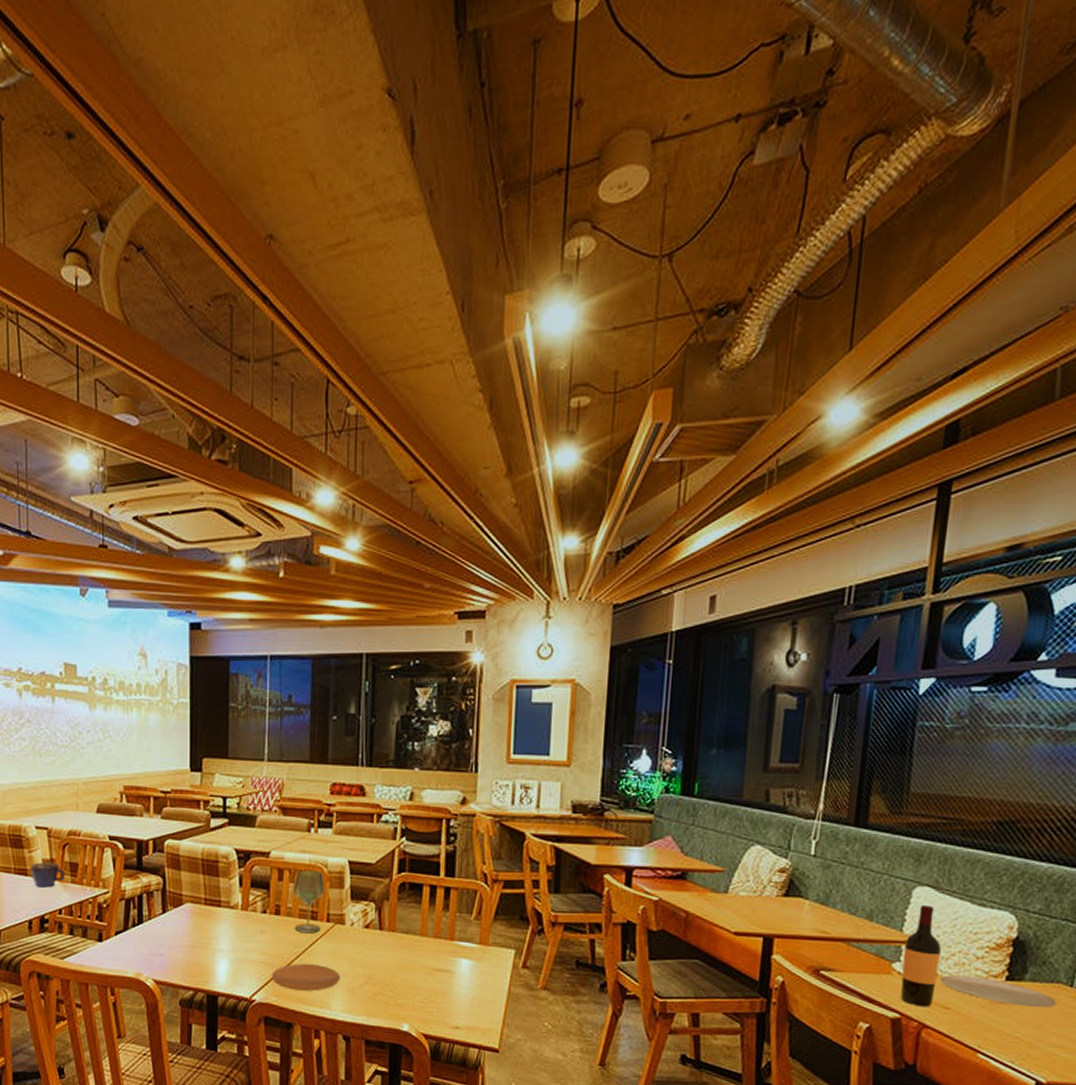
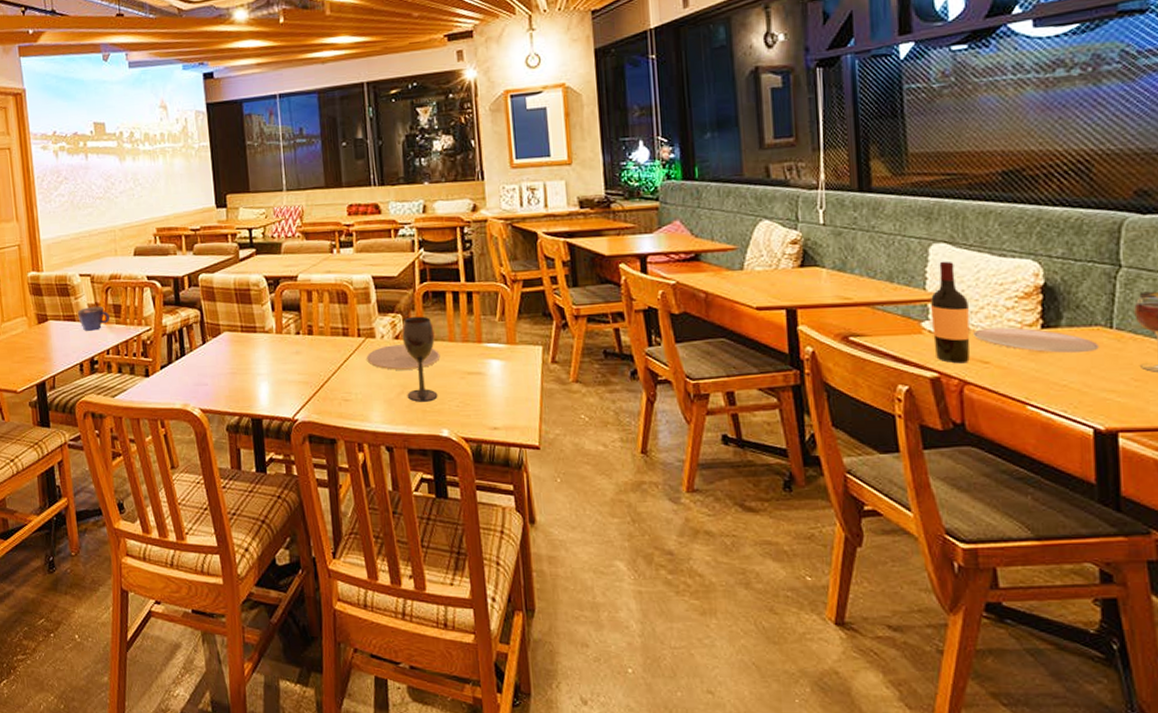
plate: present [271,963,341,991] -> none [311,379,377,406]
wine glass: present [292,870,325,934] -> none [322,288,354,350]
plate: none [333,934,410,961] -> present [366,345,441,370]
wine glass: none [371,906,407,995] -> present [402,316,438,402]

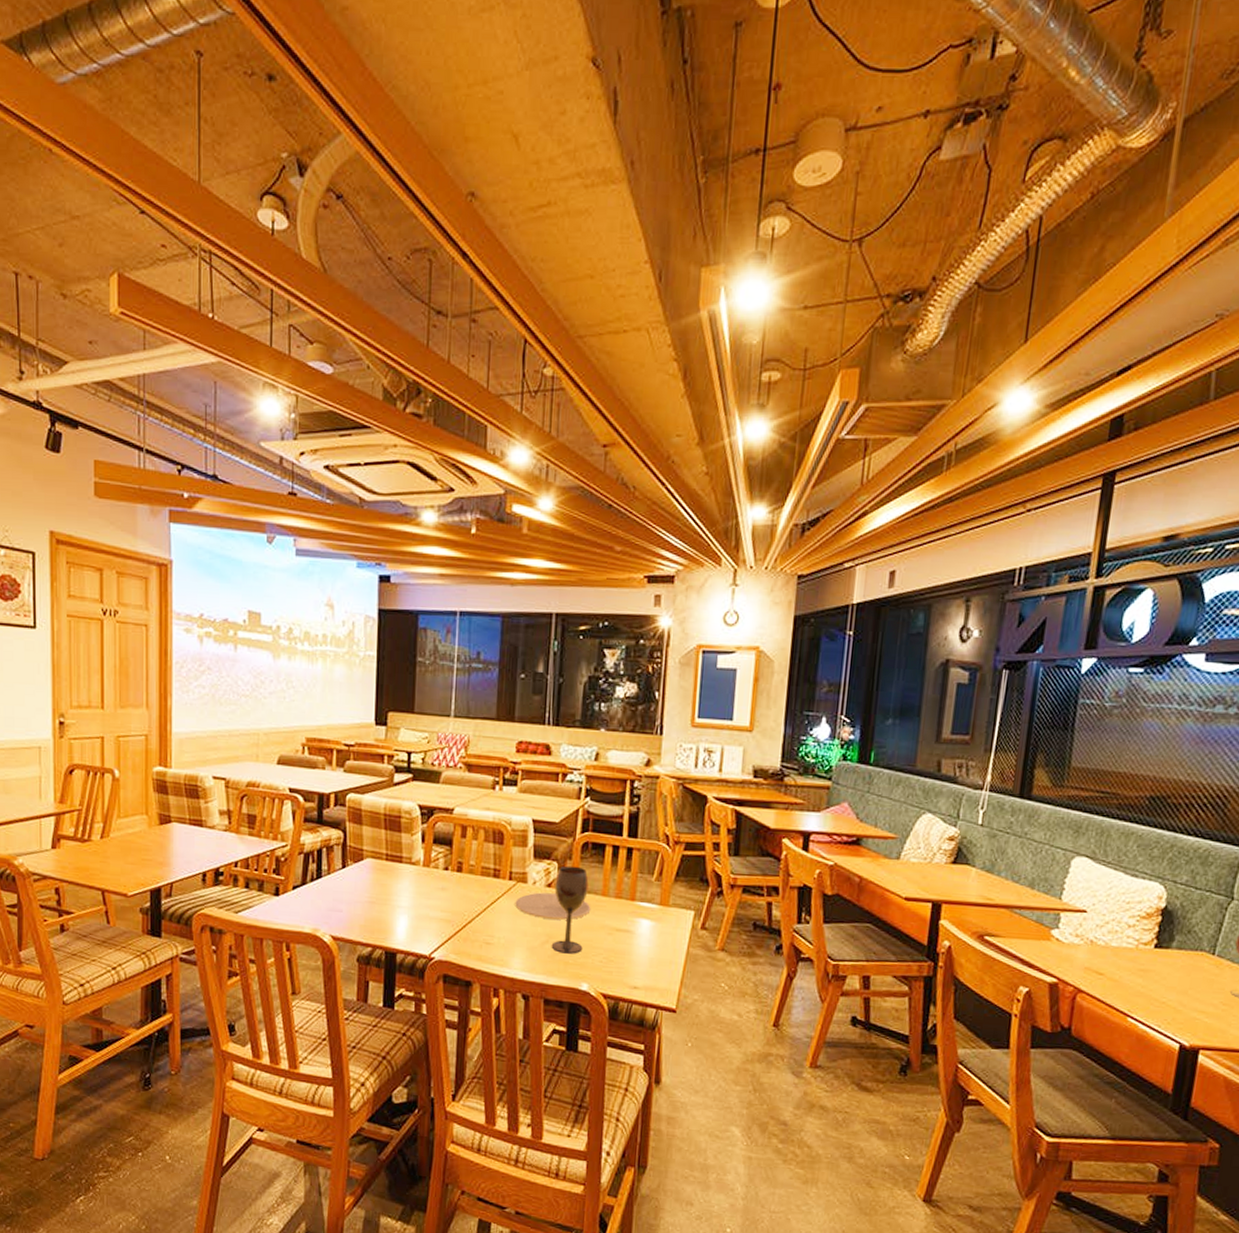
cup: present [77,306,110,331] -> none [206,813,243,840]
wine bottle: present [929,261,971,364] -> none [1058,874,1097,973]
plate: present [973,327,1100,354] -> none [1095,942,1201,975]

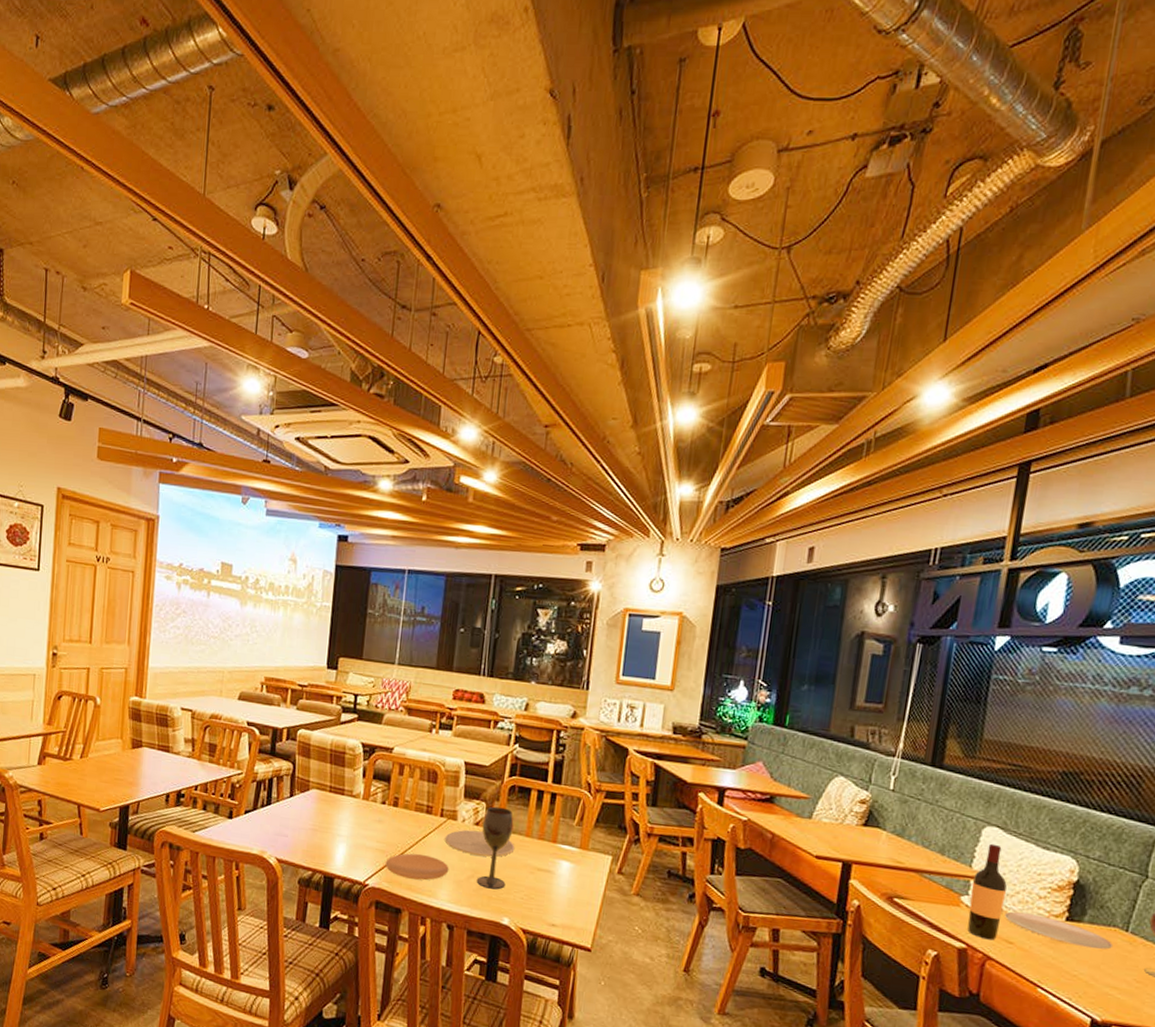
plate: none [451,921,521,950] -> present [385,853,449,881]
wine bottle: none [1058,874,1097,973] -> present [967,843,1007,940]
plate: none [1095,942,1201,975] -> present [1005,911,1114,951]

